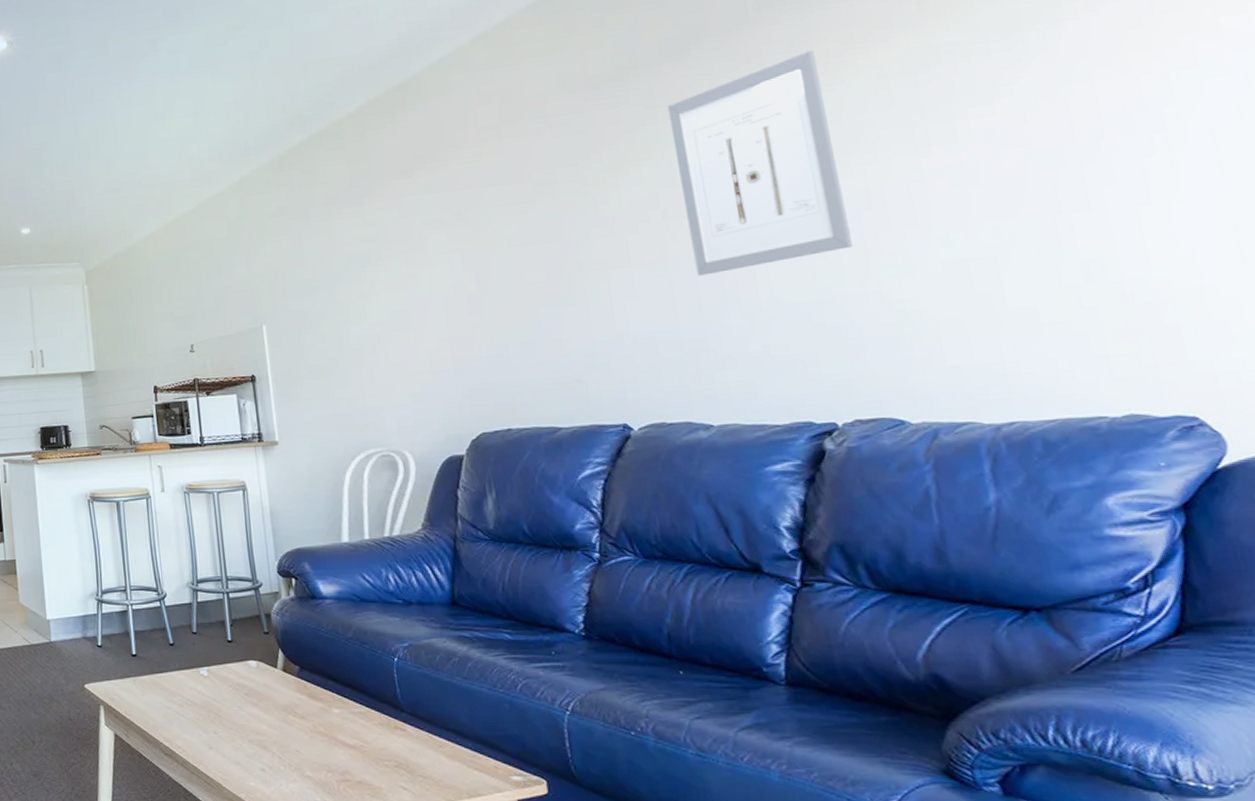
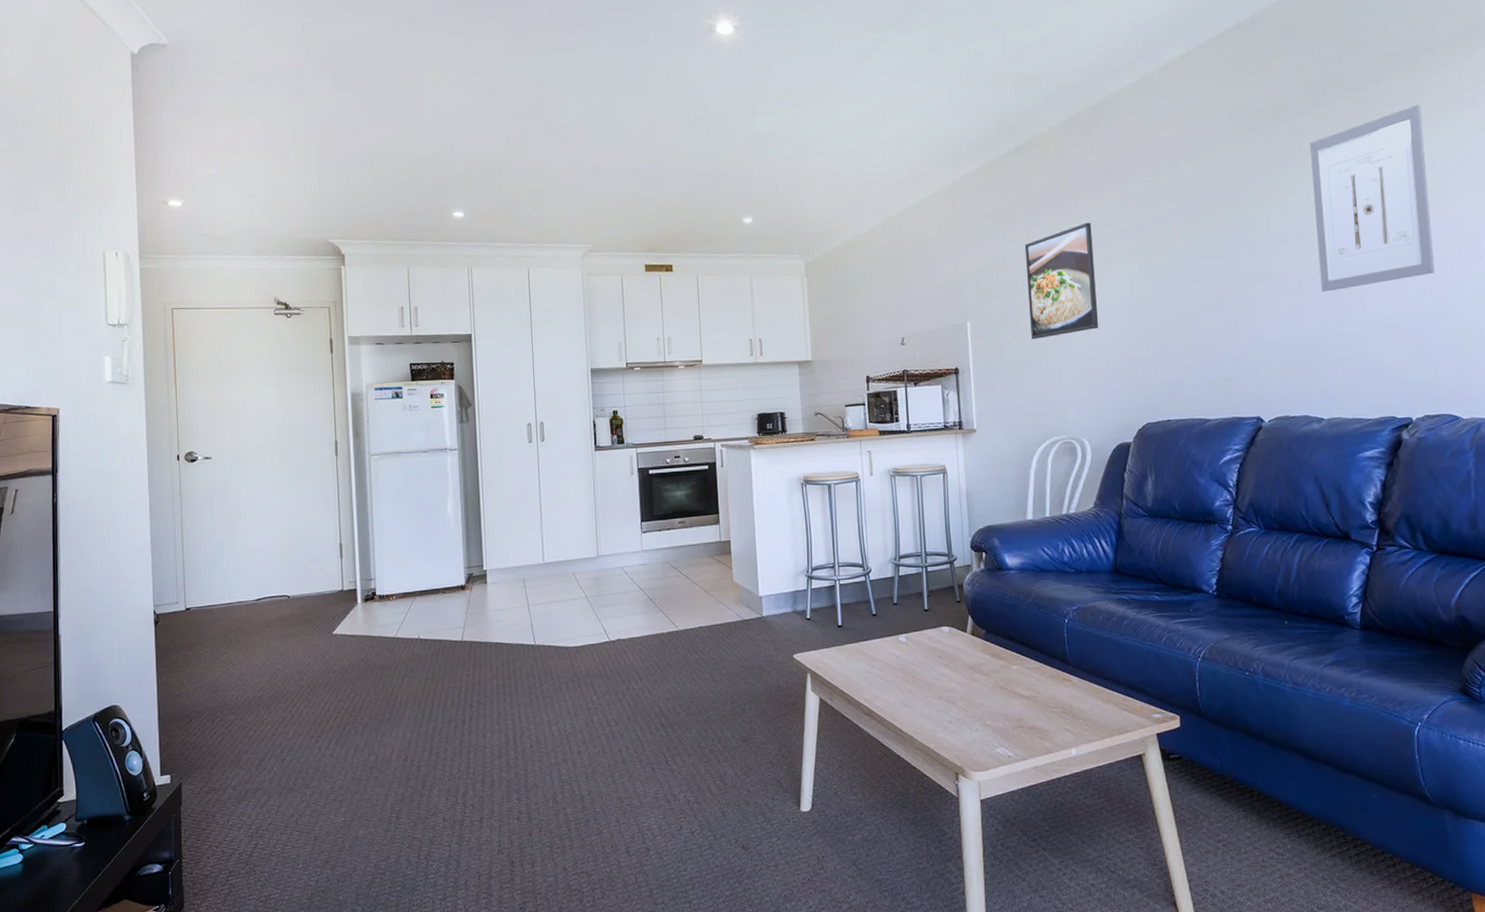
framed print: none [324,212,417,342] -> present [1024,222,1099,339]

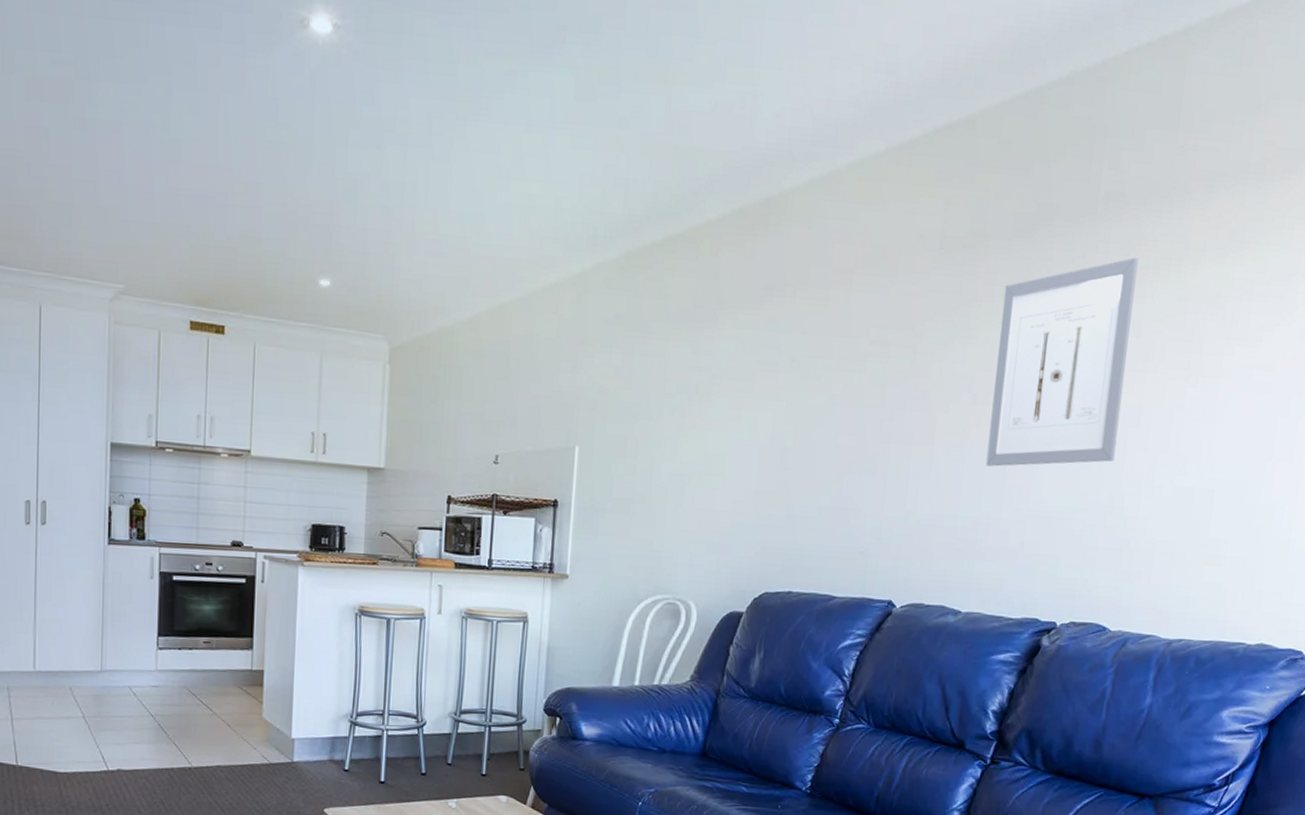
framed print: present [1024,222,1099,339] -> none [648,344,738,478]

